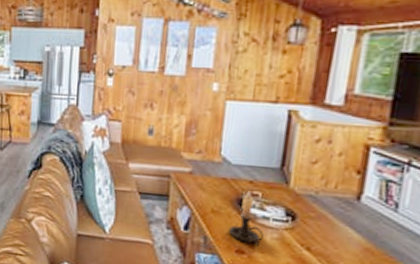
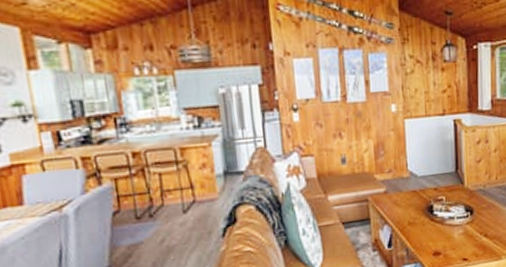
candle holder: present [229,191,264,246] -> none [425,197,452,245]

